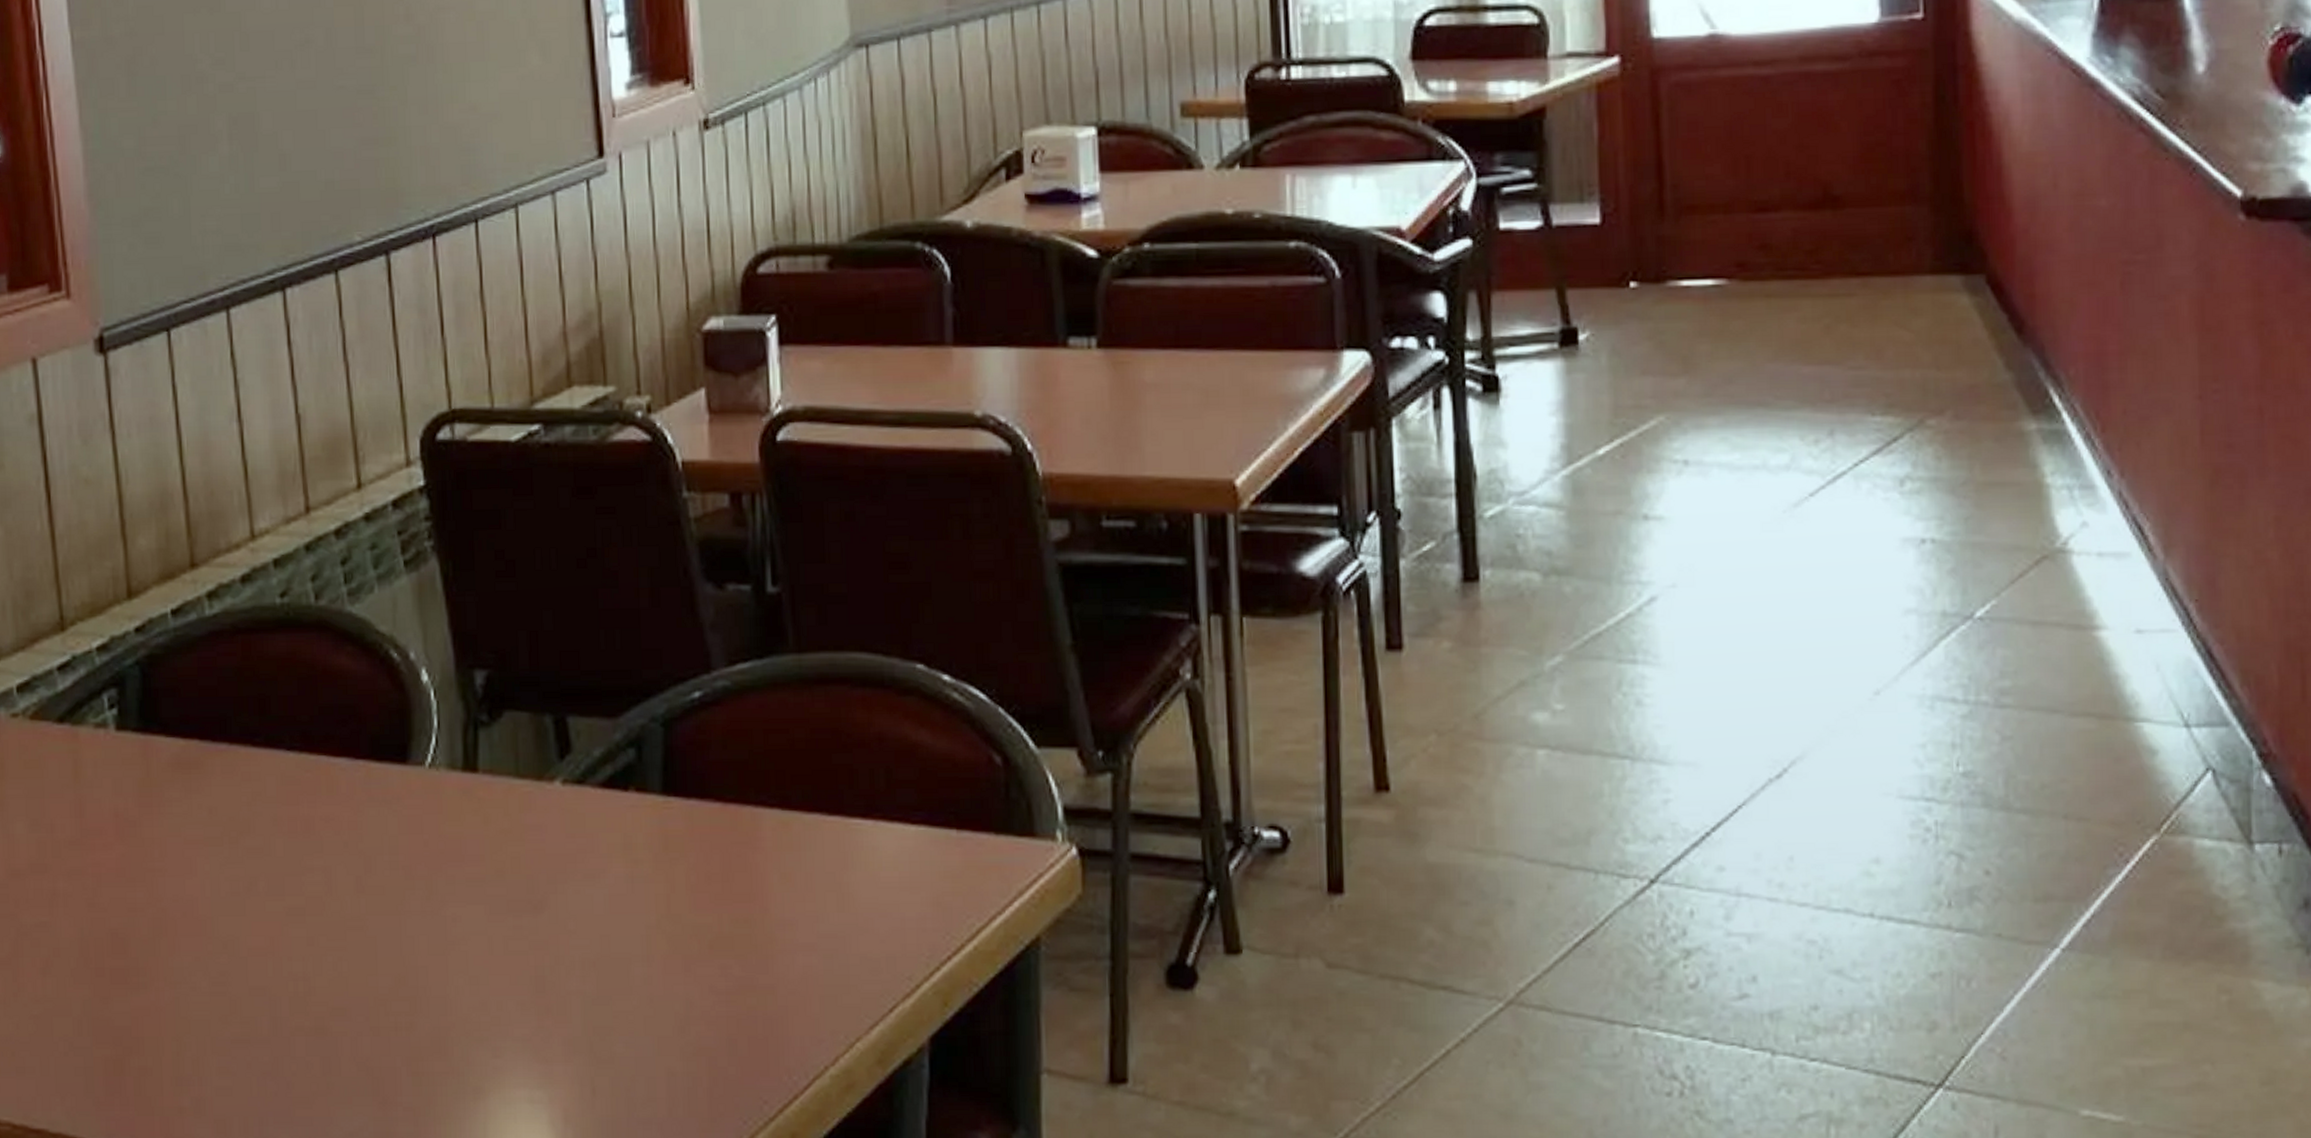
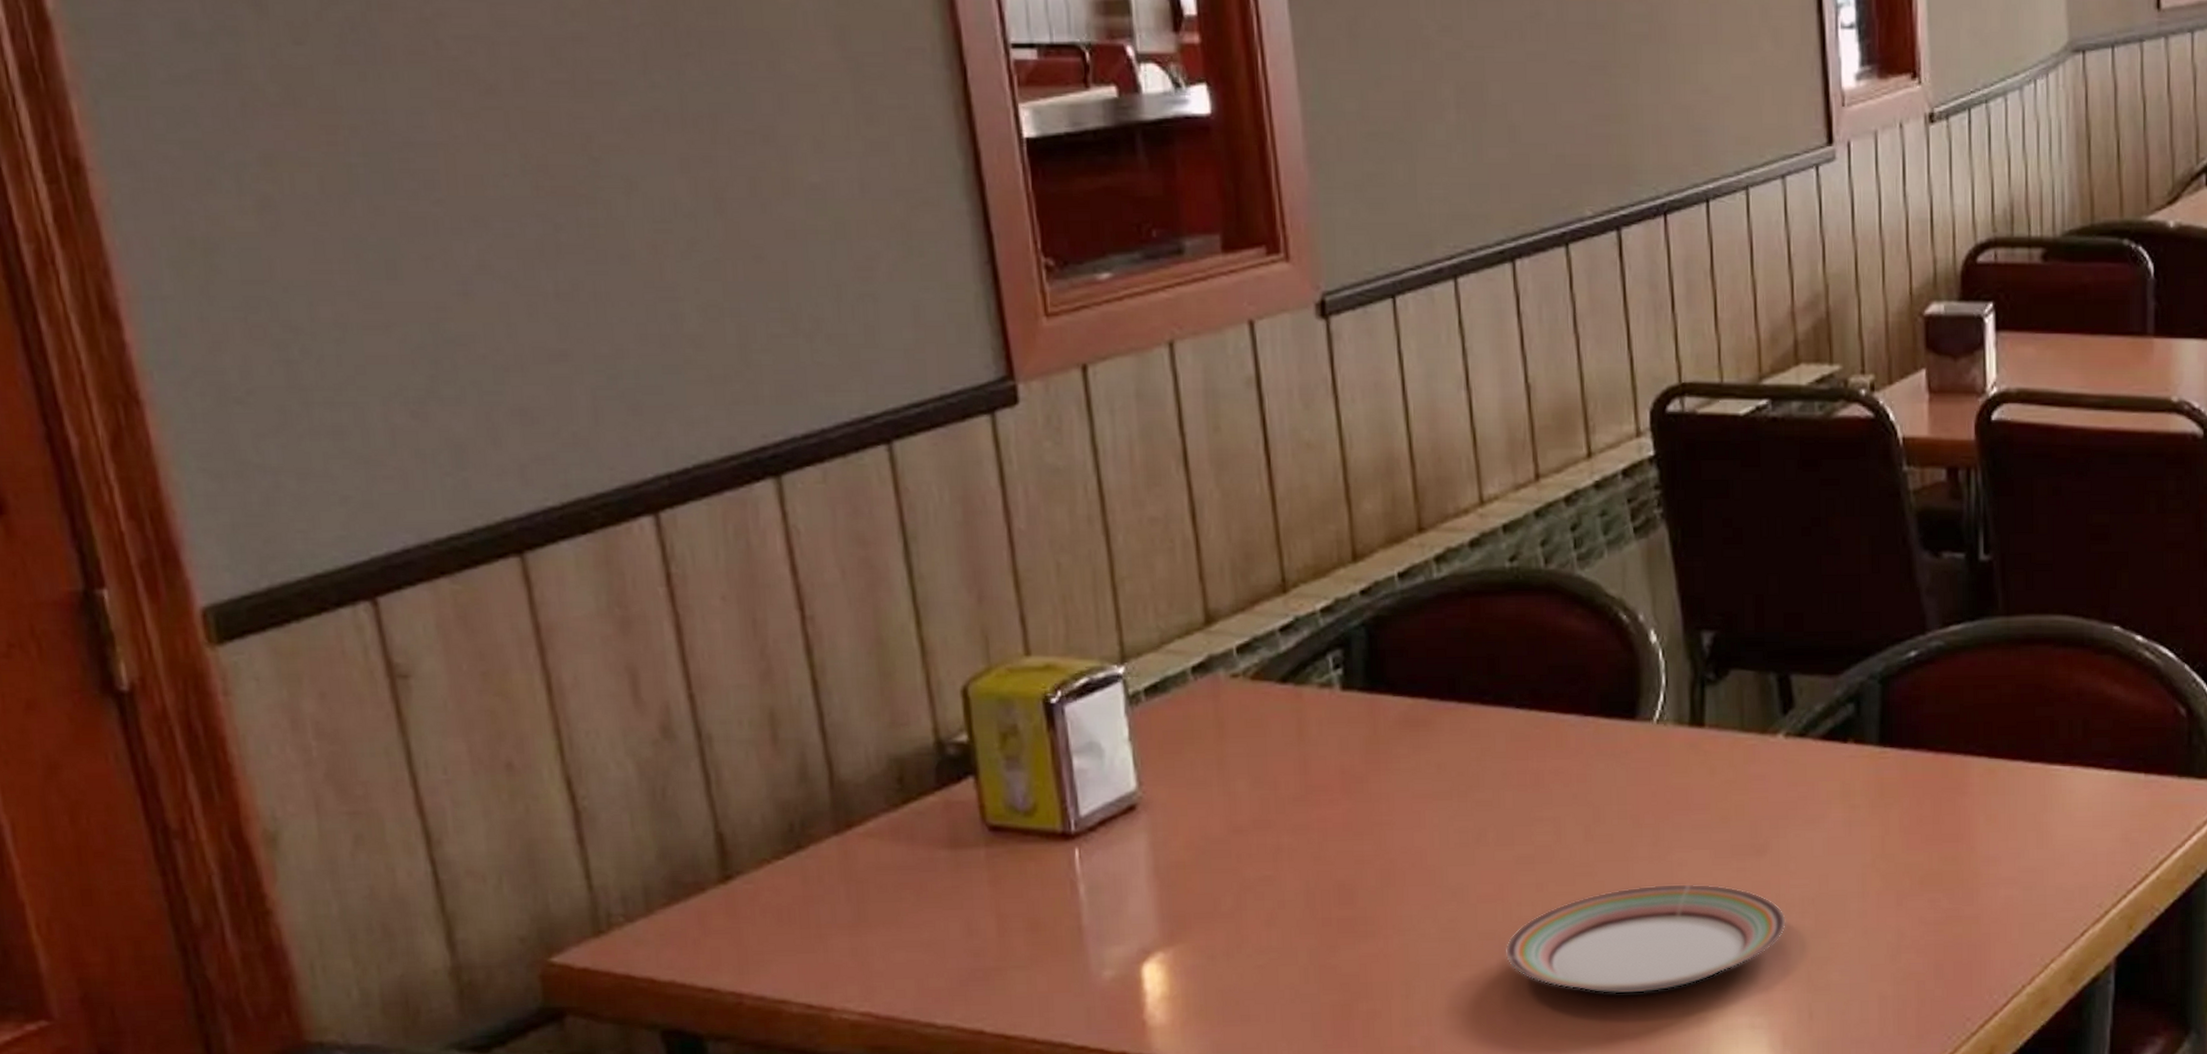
plate: none [275,940,567,1060] -> present [1505,883,1787,995]

